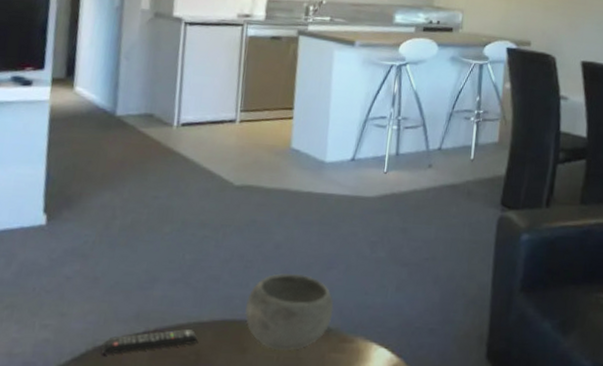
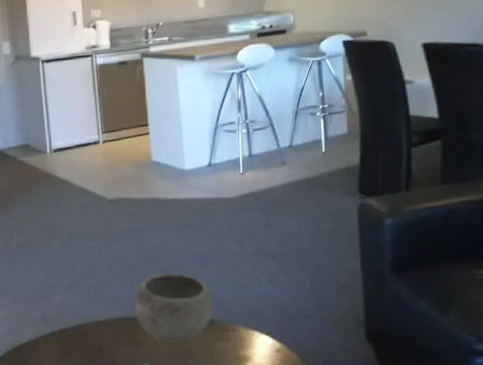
remote control: present [101,328,199,354] -> none [19,327,99,353]

